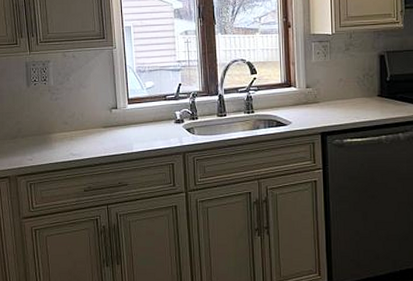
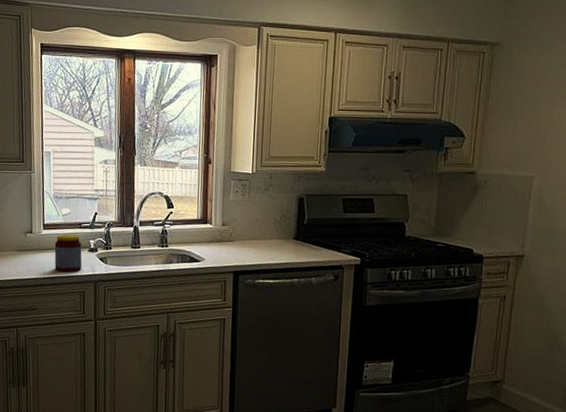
jar: none [140,107,170,145] -> present [54,234,82,272]

